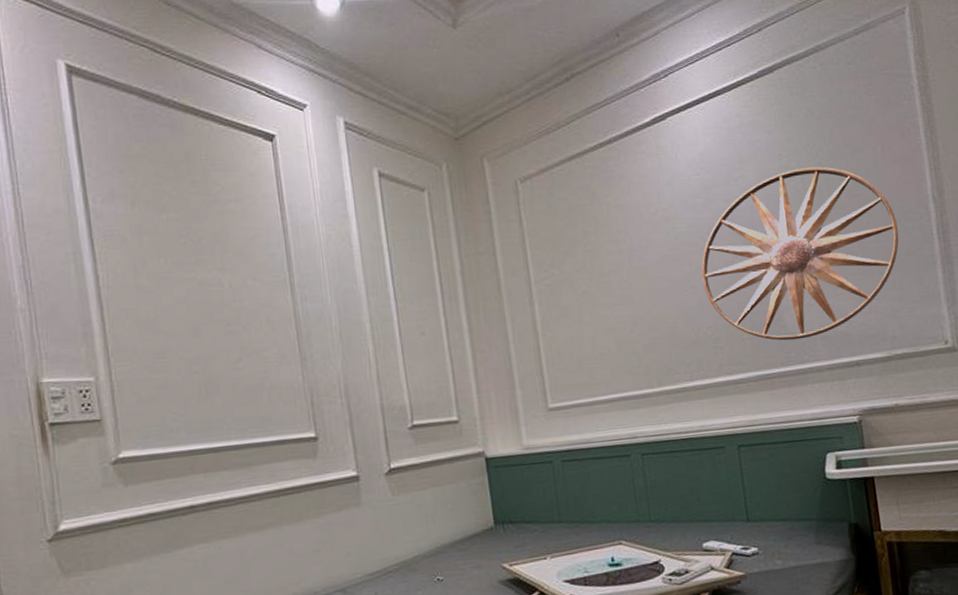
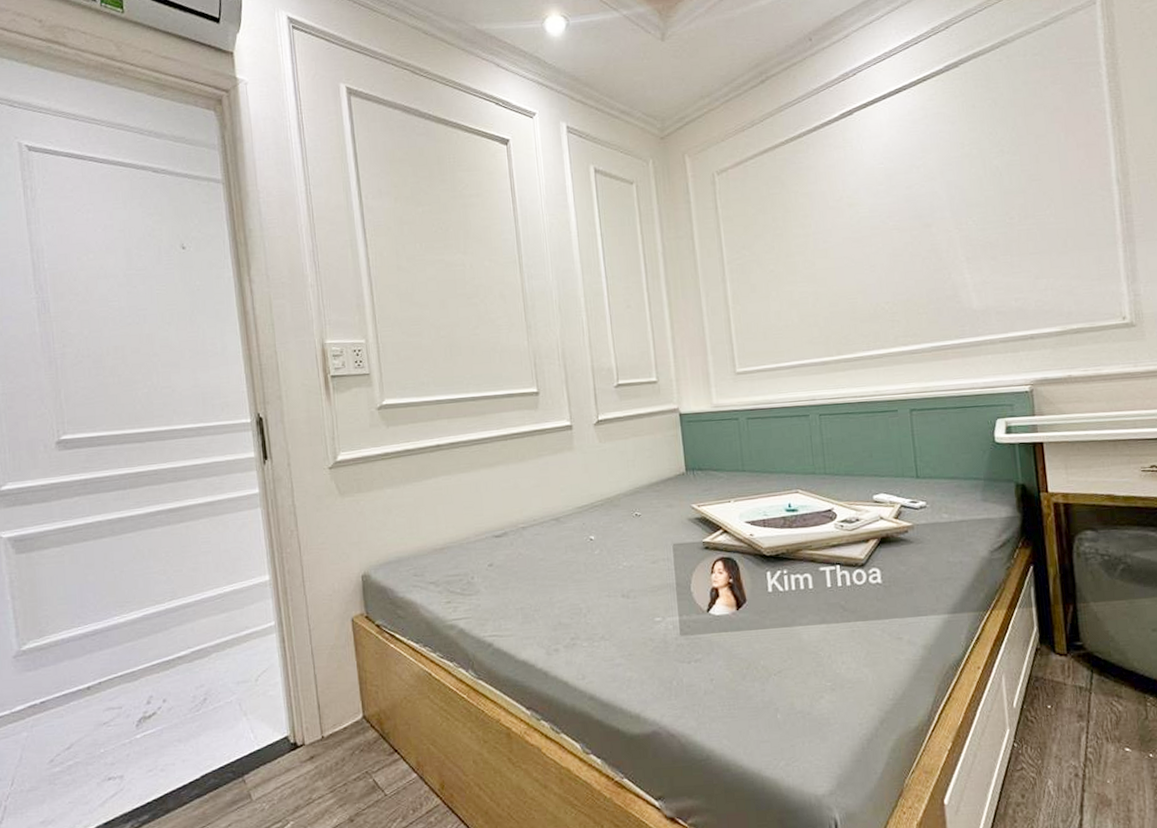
wall art: present [701,167,899,341] -> none [881,153,1080,315]

